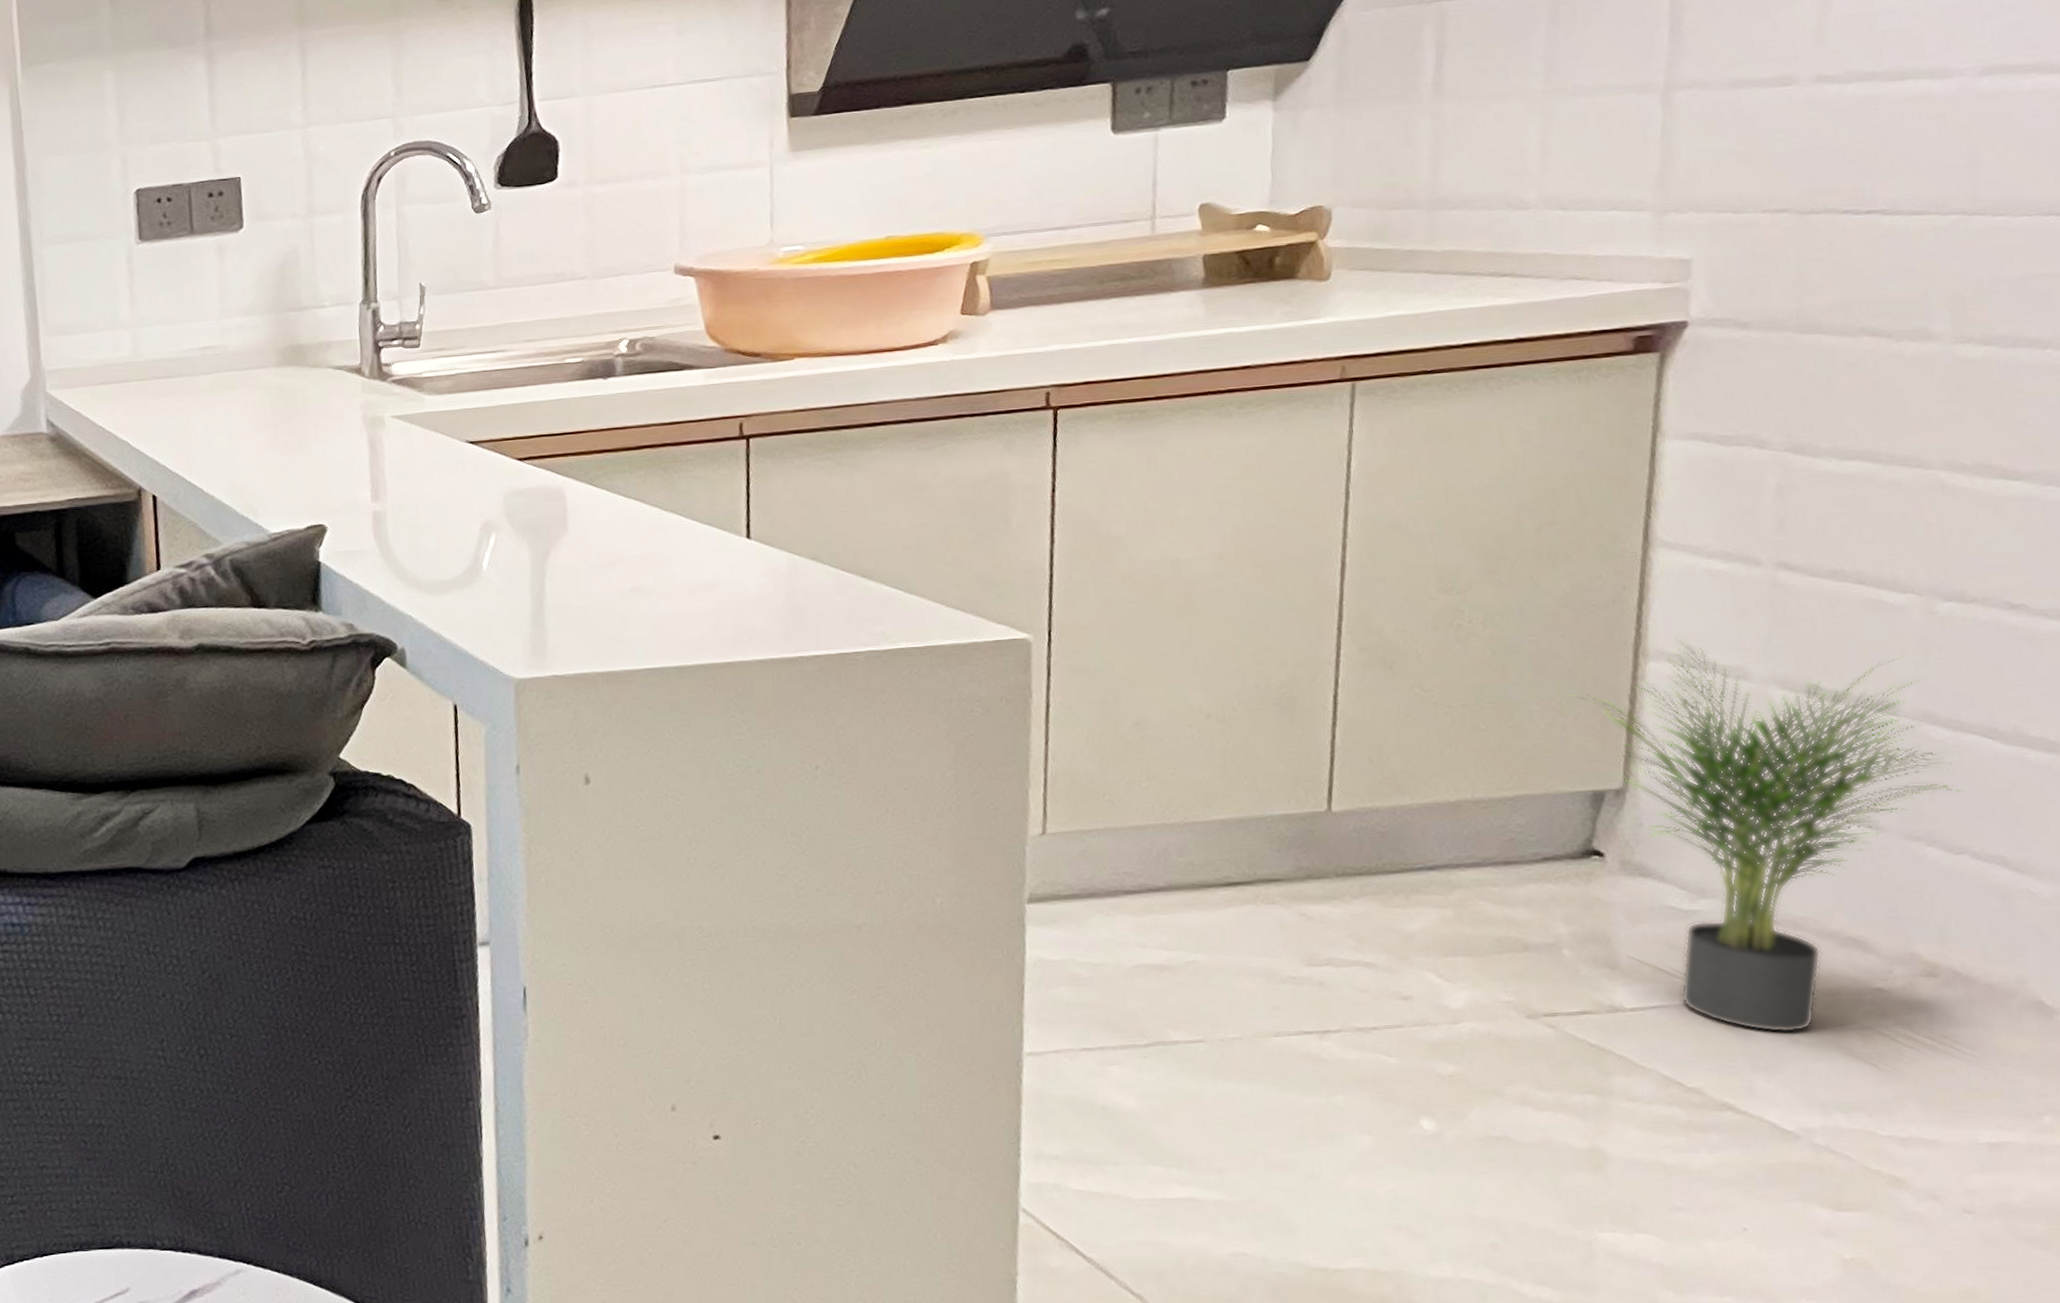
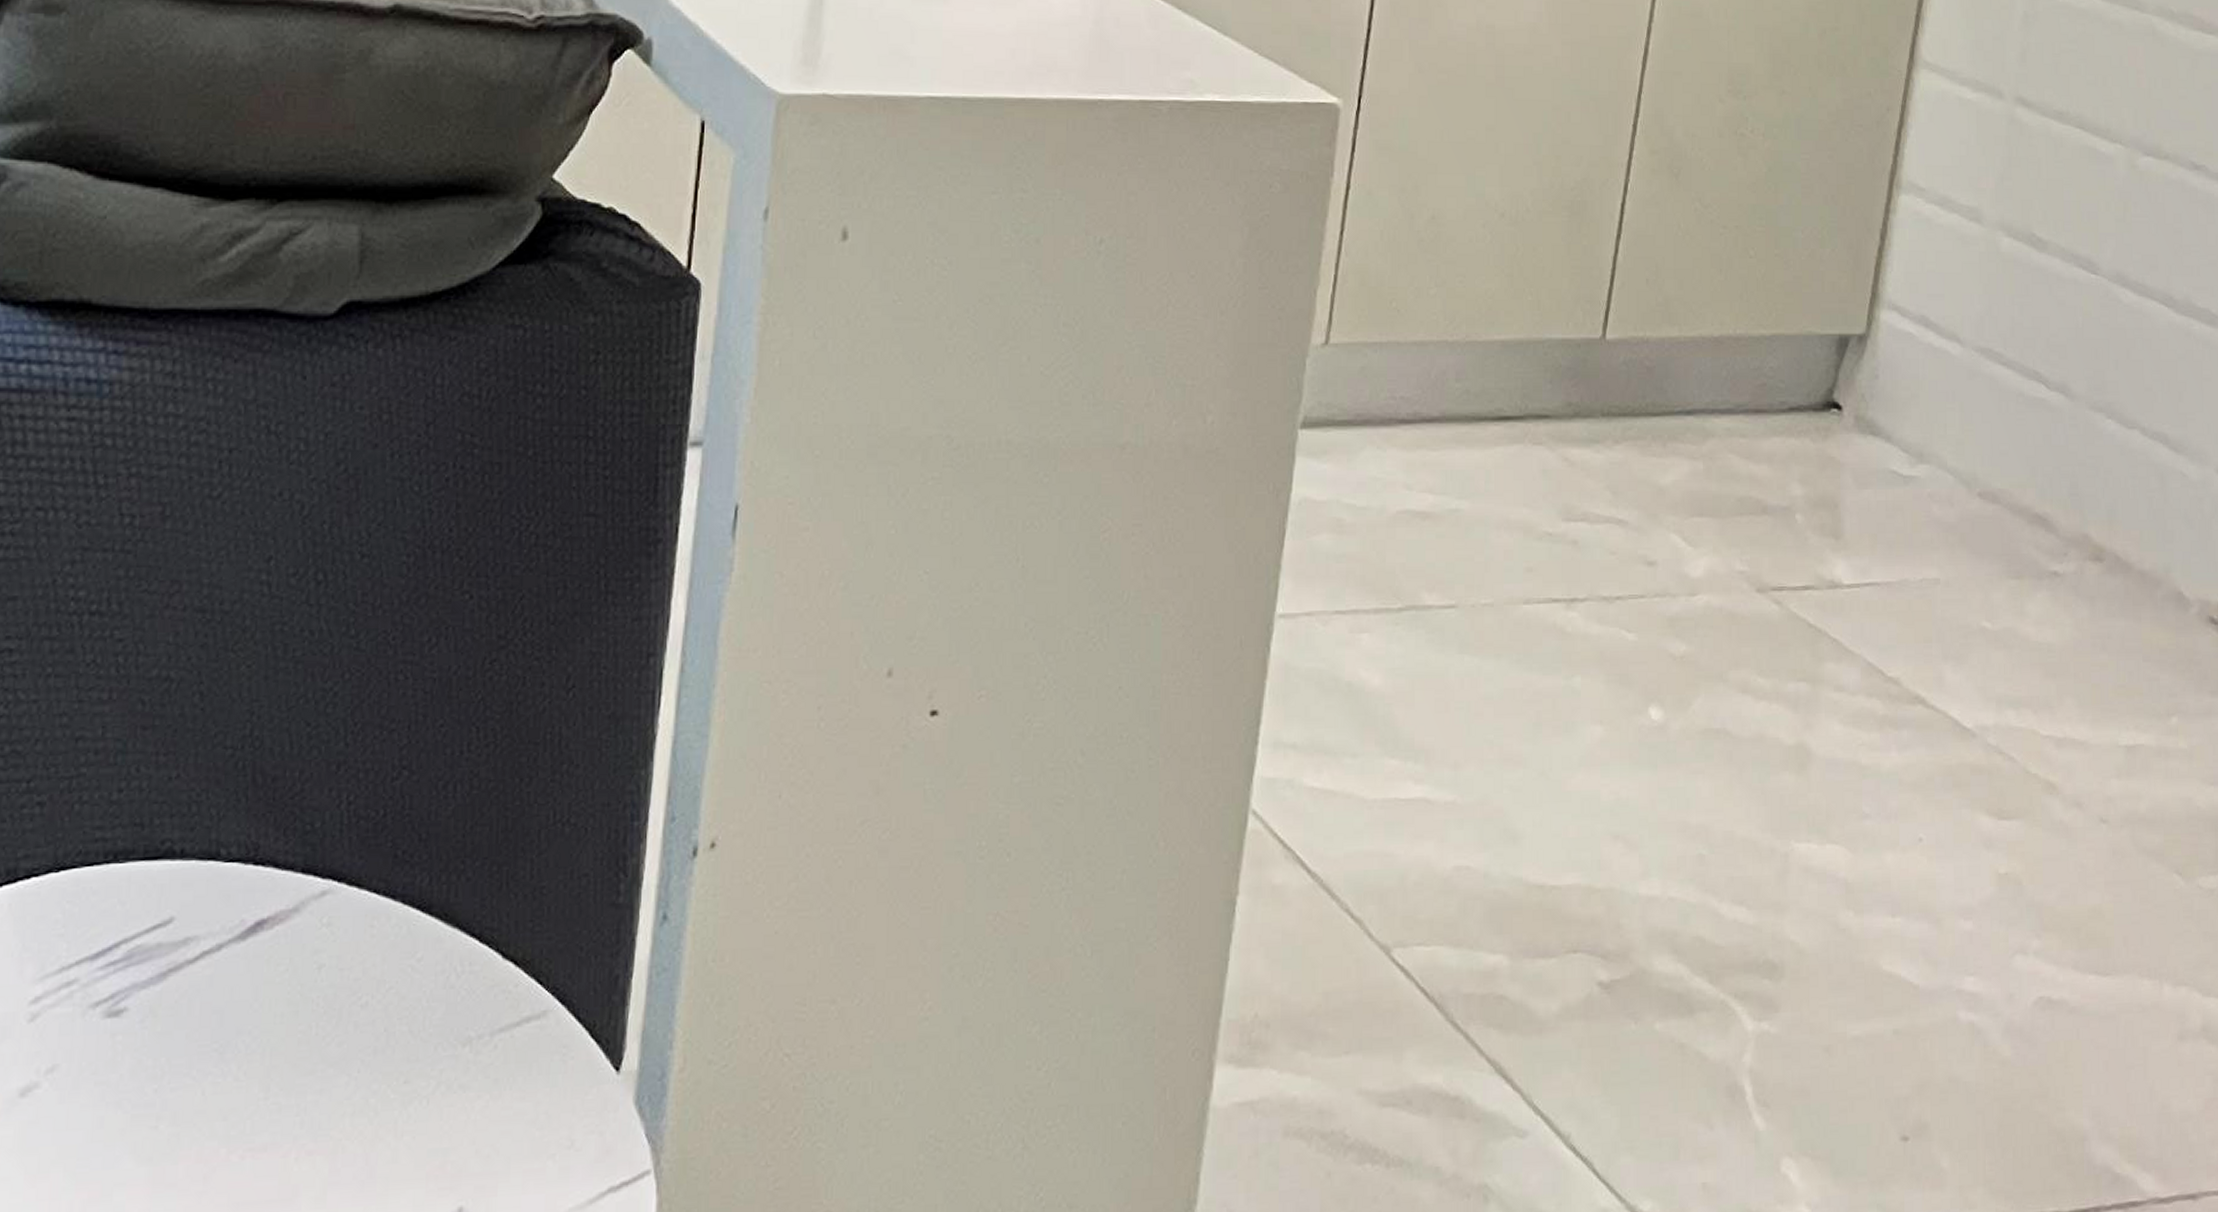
potted plant: present [1570,638,1963,1034] -> none [1831,170,2140,619]

